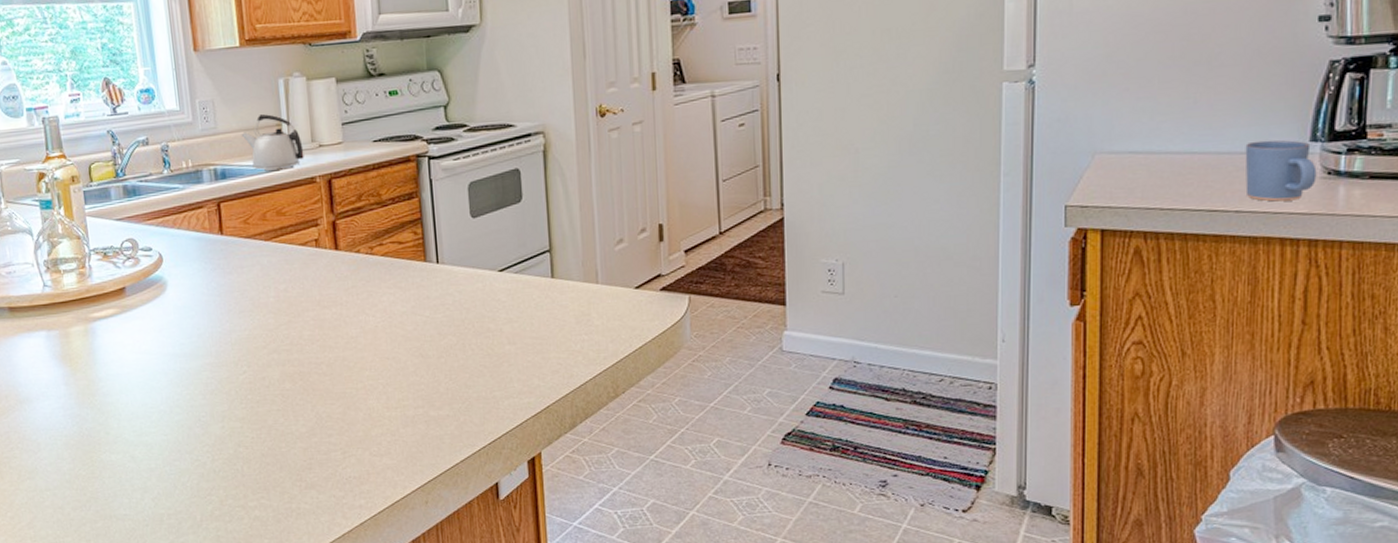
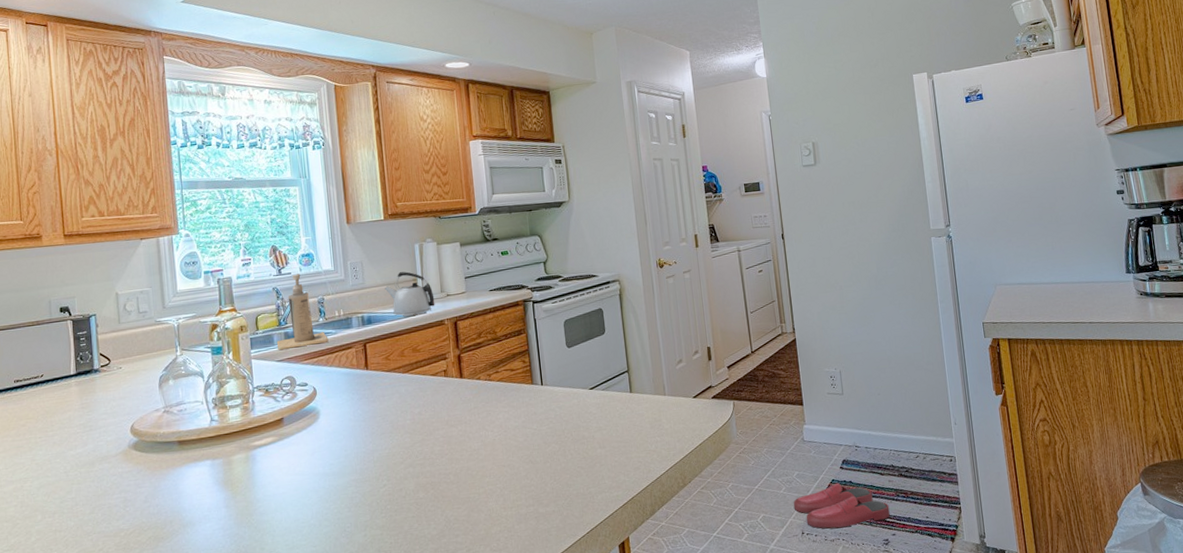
soap dispenser: none [114,114,175,206] -> present [276,274,329,350]
slippers: none [760,406,893,463] -> present [793,482,890,529]
mug: present [1245,139,1317,202] -> none [1088,272,1135,315]

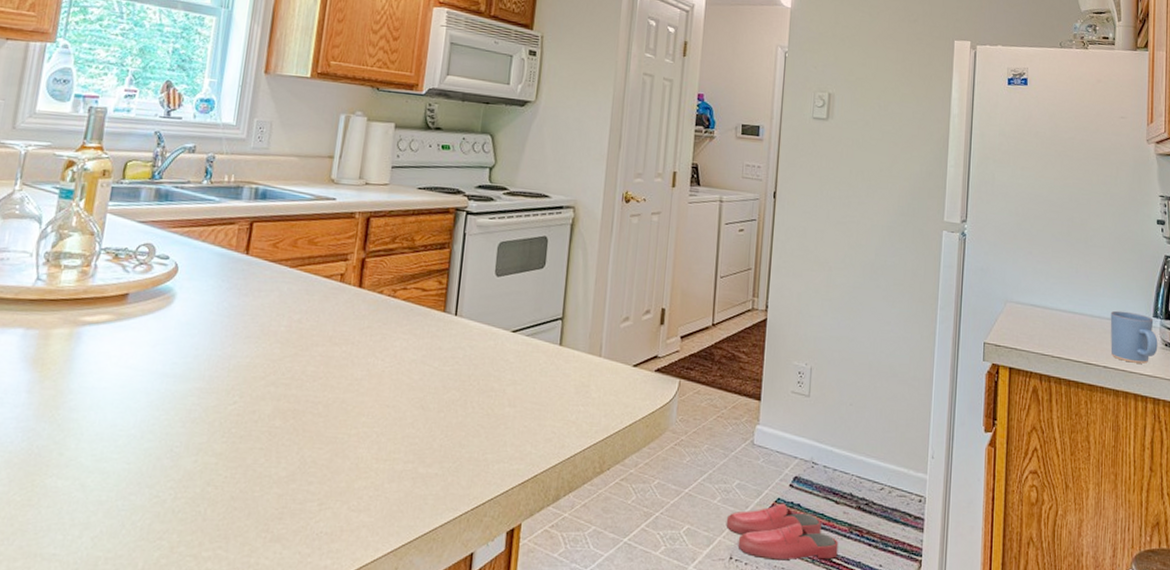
soap dispenser: present [276,274,329,350] -> none [143,120,209,211]
kettle: present [384,271,435,318] -> none [291,144,350,201]
mug: none [1088,272,1135,315] -> present [1110,310,1158,364]

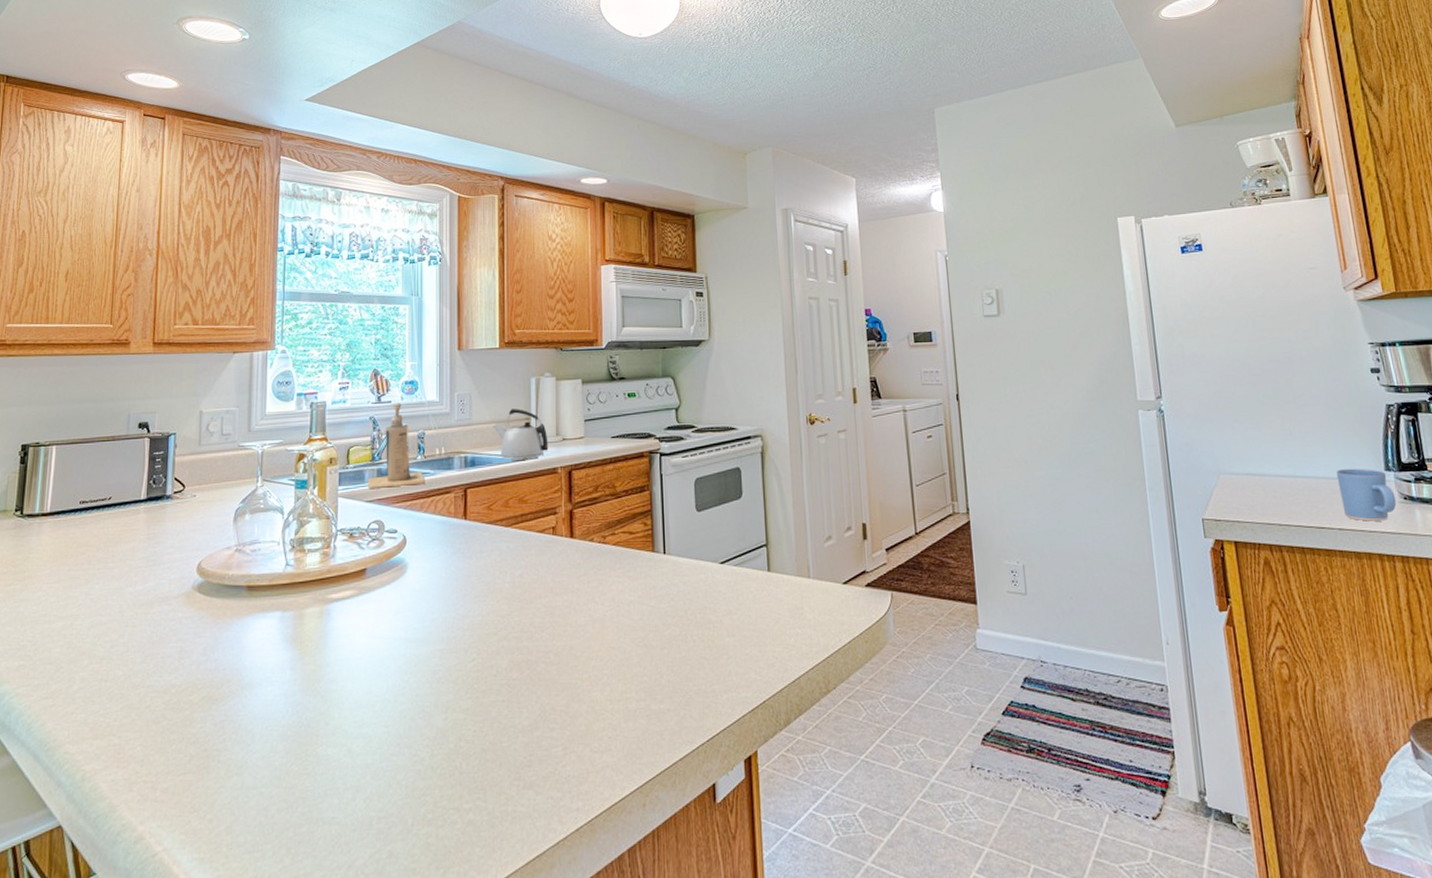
soap dispenser: none [143,120,209,211] -> present [367,403,425,488]
kettle: none [291,144,350,201] -> present [493,409,549,462]
slippers: present [726,503,839,561] -> none [961,705,1084,765]

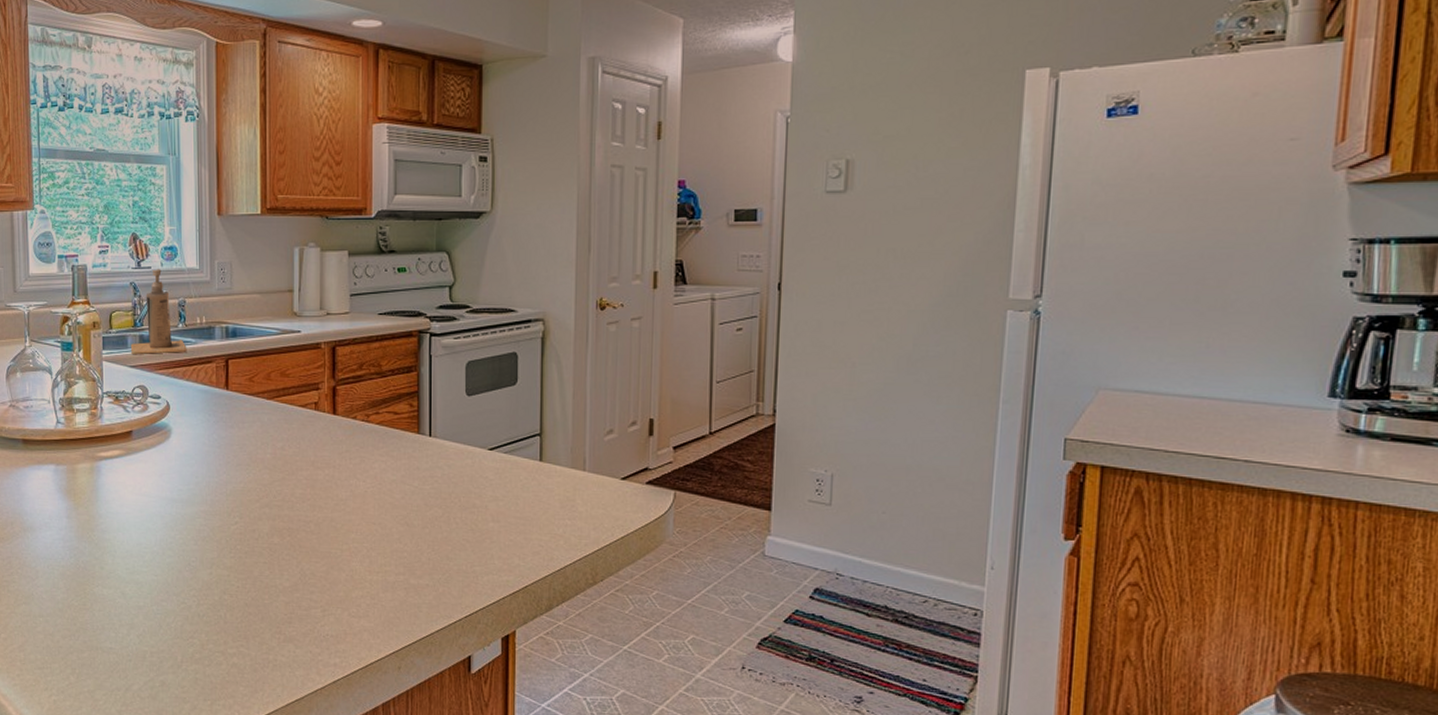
kettle: present [493,409,549,462] -> none [254,280,312,334]
mug: present [1336,468,1397,521] -> none [1256,391,1335,455]

